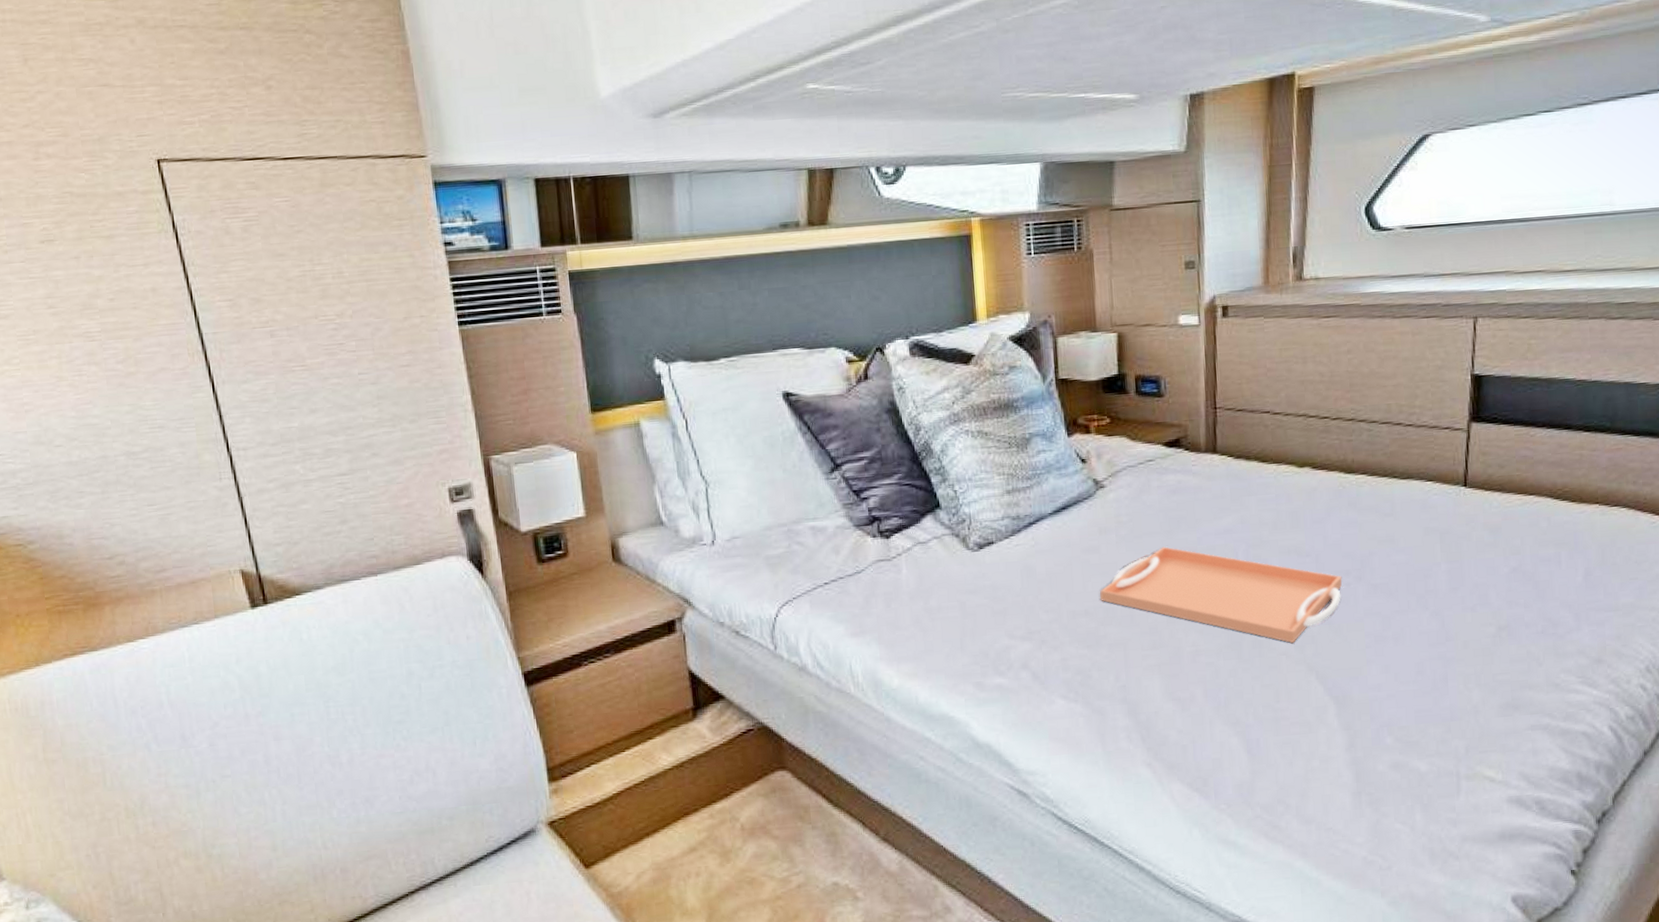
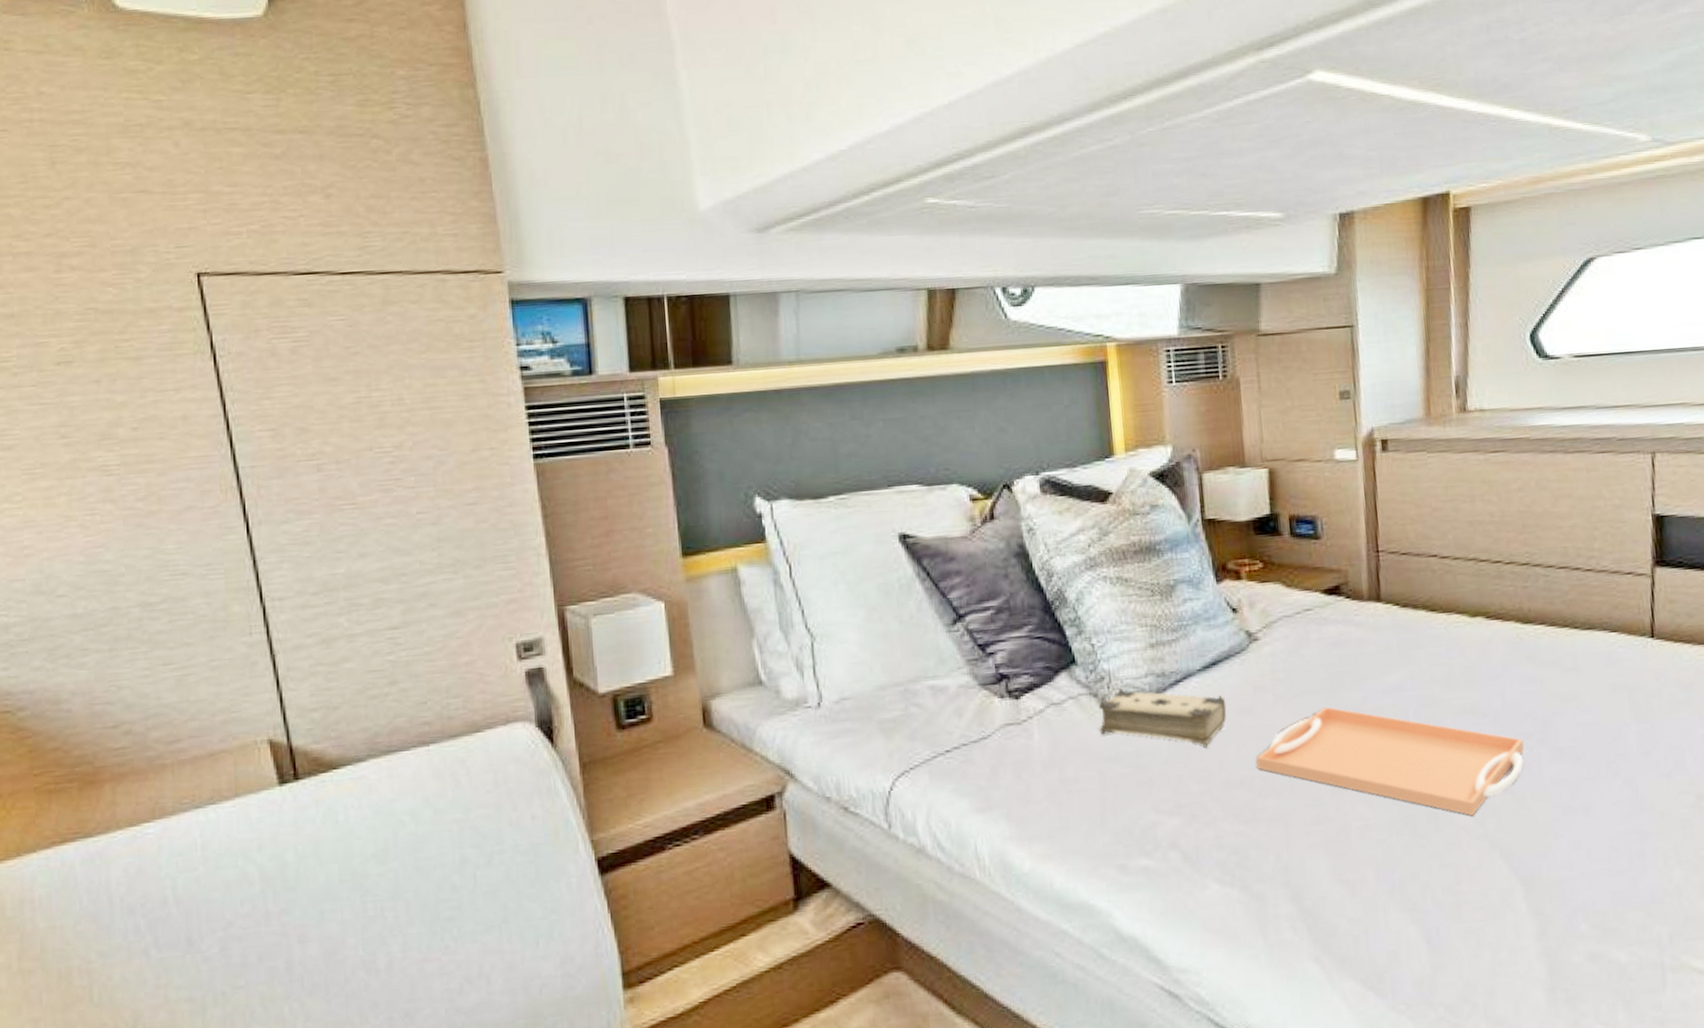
book: none [960,530,1075,582] -> present [1098,689,1227,747]

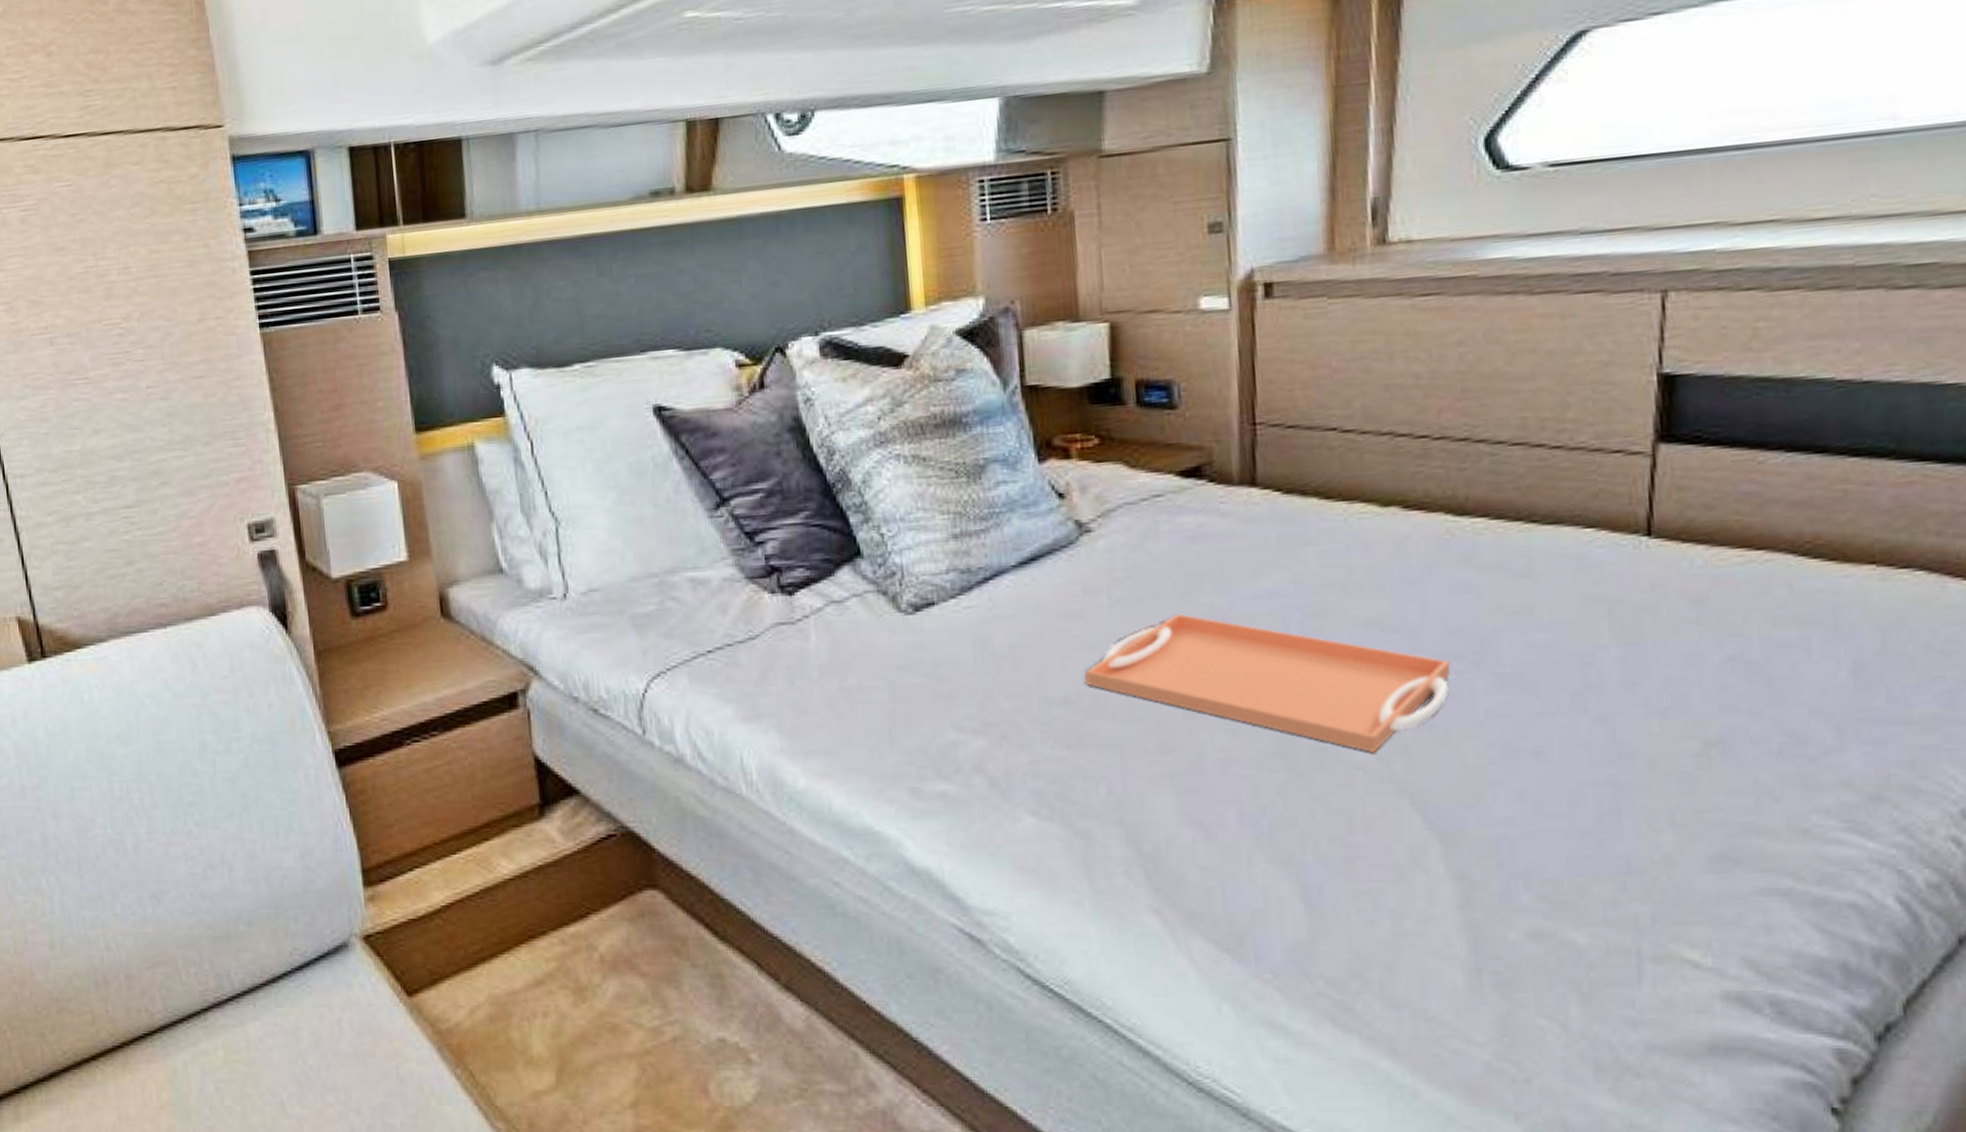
book: present [1098,689,1227,747] -> none [888,586,1049,657]

